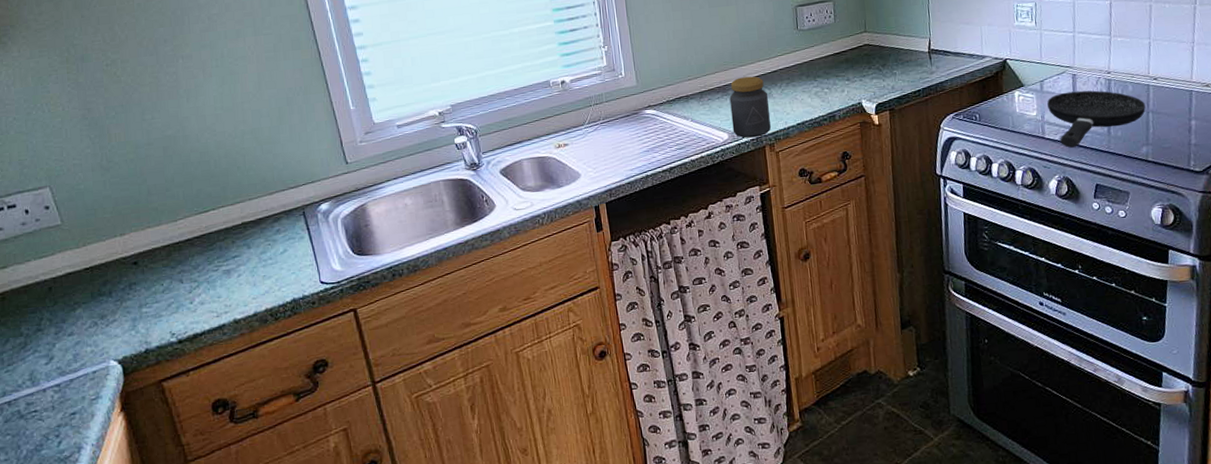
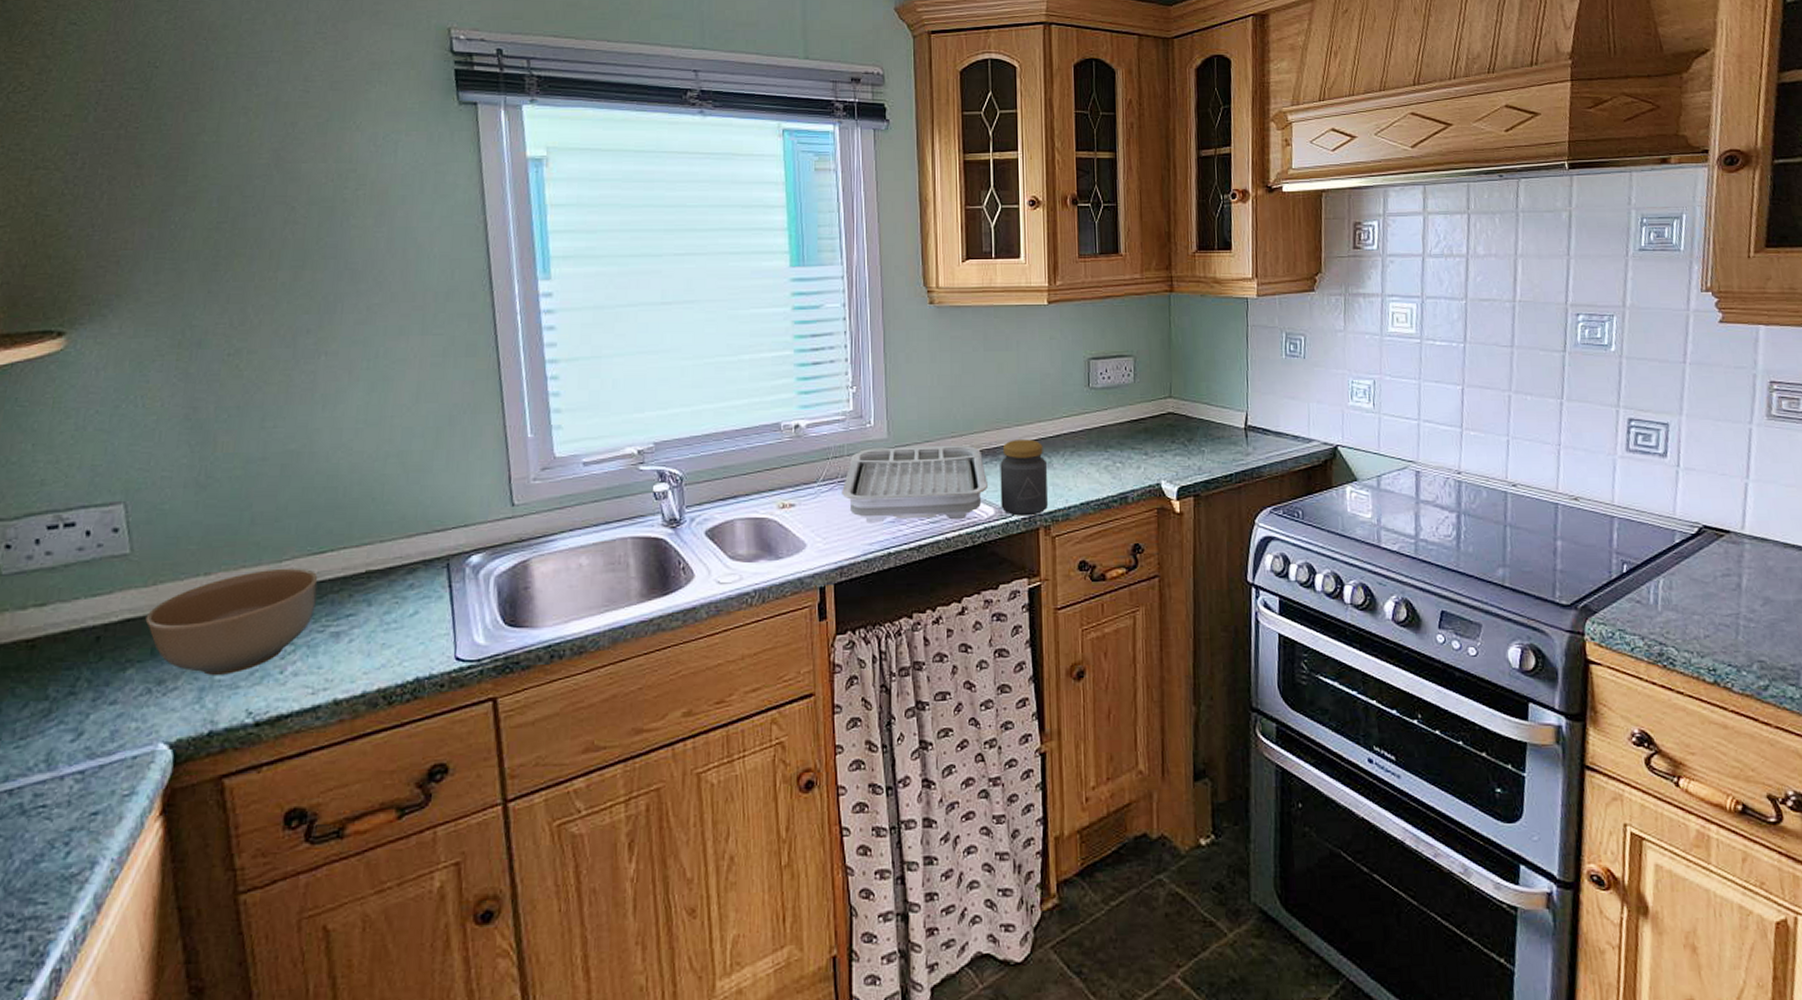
bowl: none [82,224,208,309] -> present [145,568,318,675]
dish rack: none [604,86,721,154] -> present [842,445,988,523]
frying pan: present [1047,90,1146,148] -> none [1385,492,1502,562]

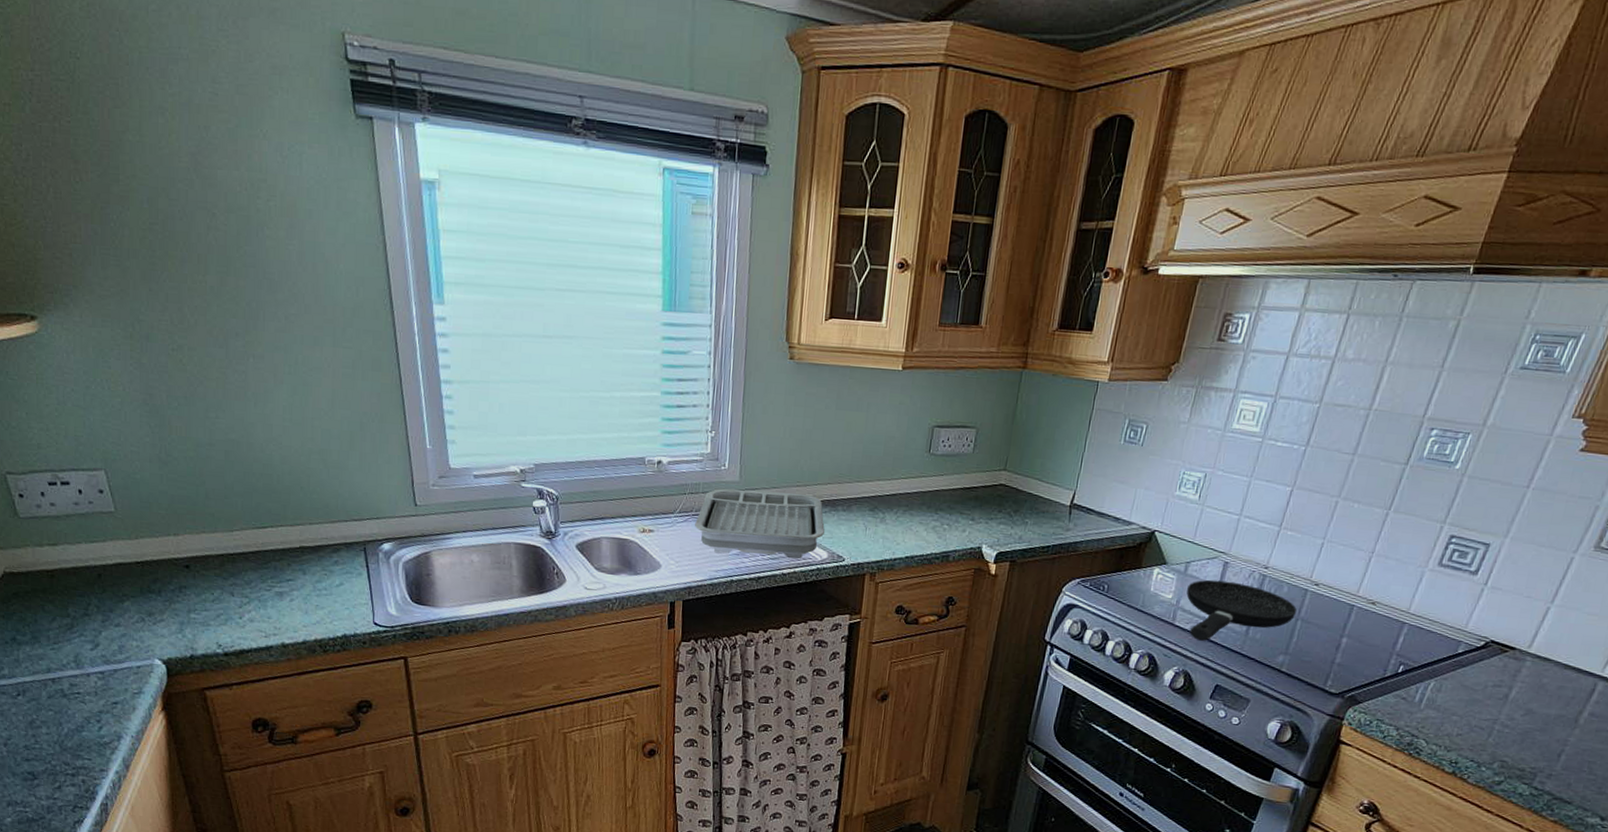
bowl: present [145,568,318,675] -> none [133,536,262,615]
jar: present [1000,439,1048,516] -> none [834,494,881,563]
frying pan: none [1385,492,1502,562] -> present [1186,579,1297,641]

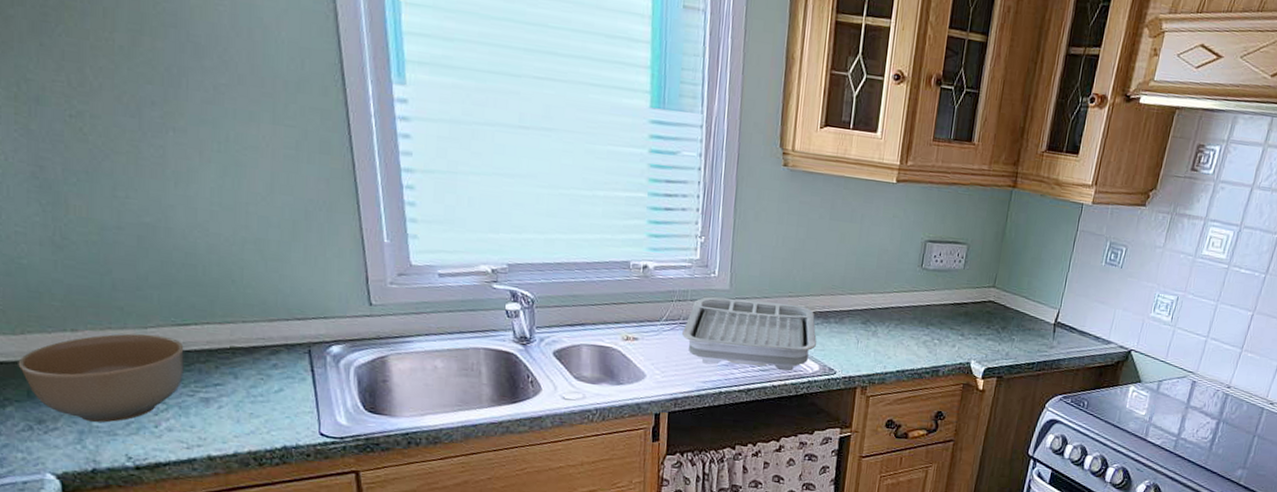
bowl: none [133,536,262,615] -> present [18,333,184,423]
frying pan: present [1186,579,1297,641] -> none [1158,397,1254,456]

